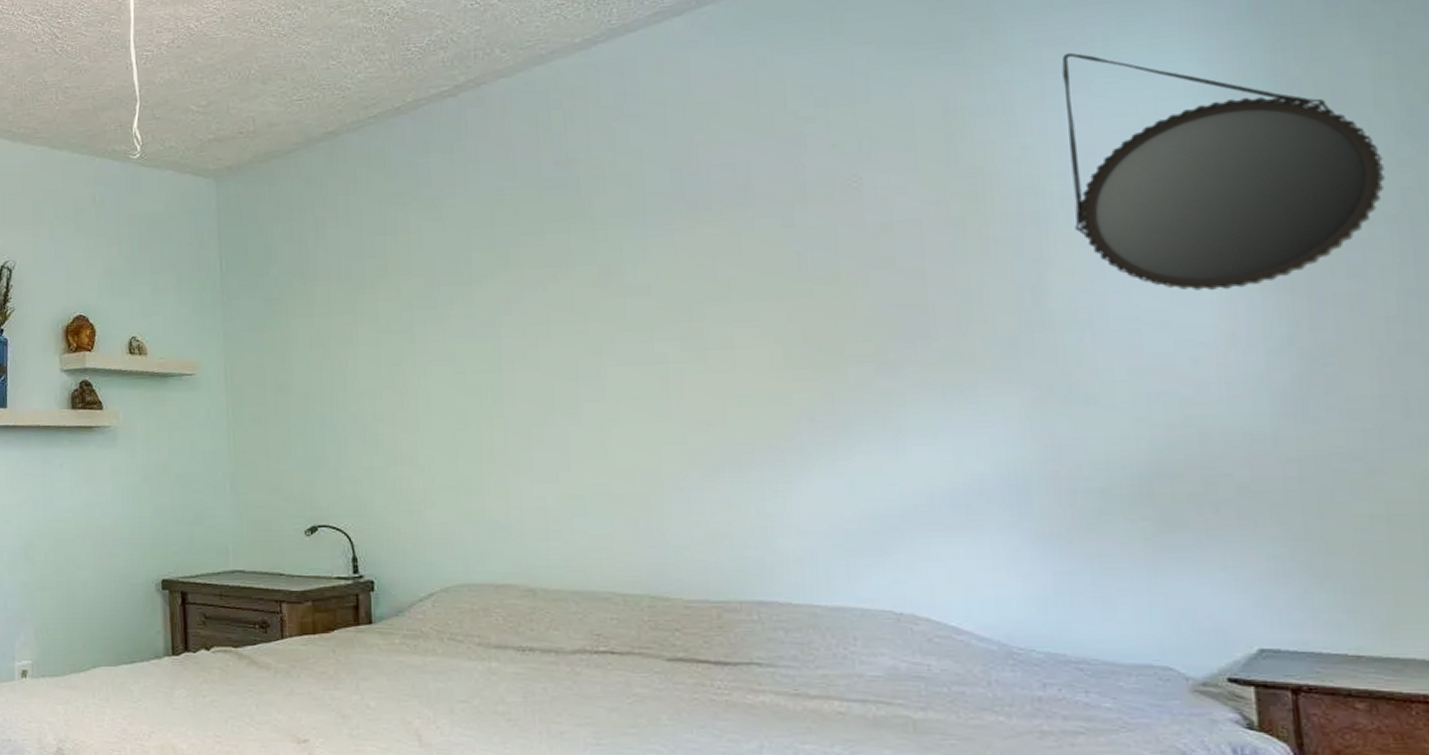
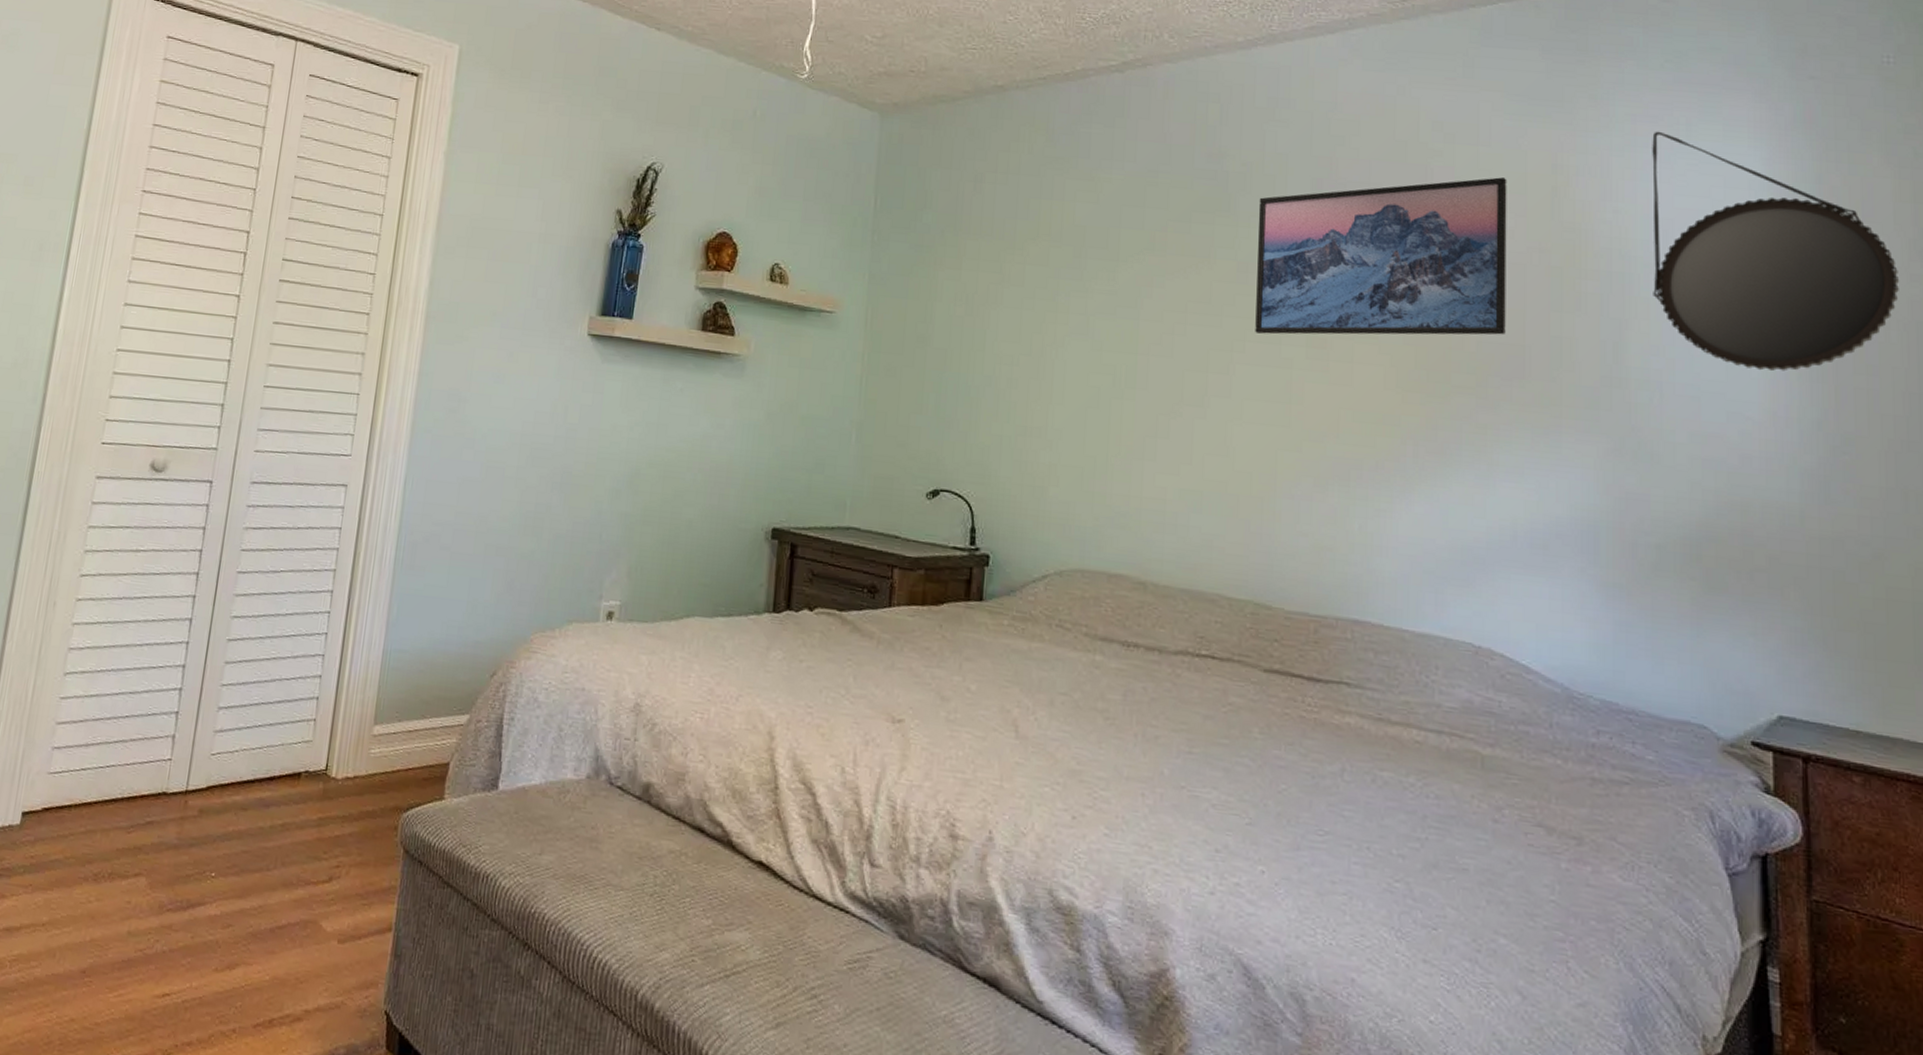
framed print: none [614,133,904,333] -> present [1255,177,1507,335]

